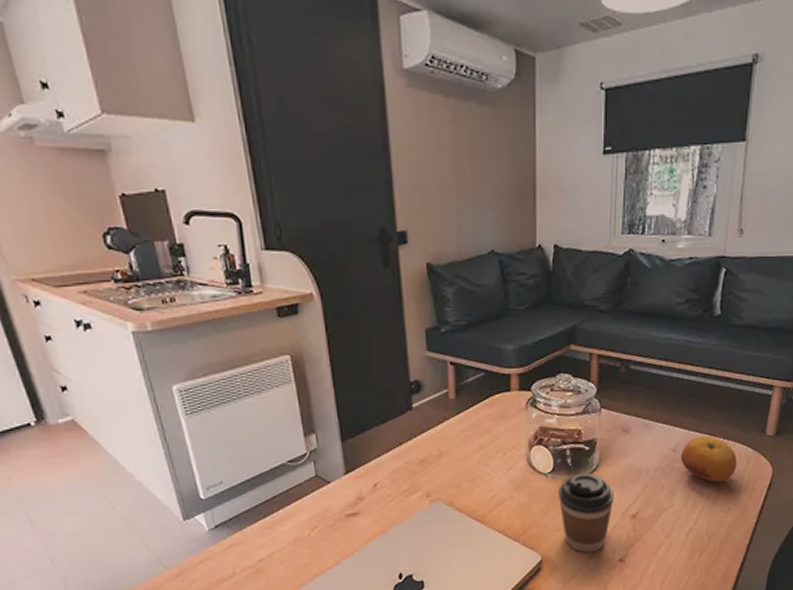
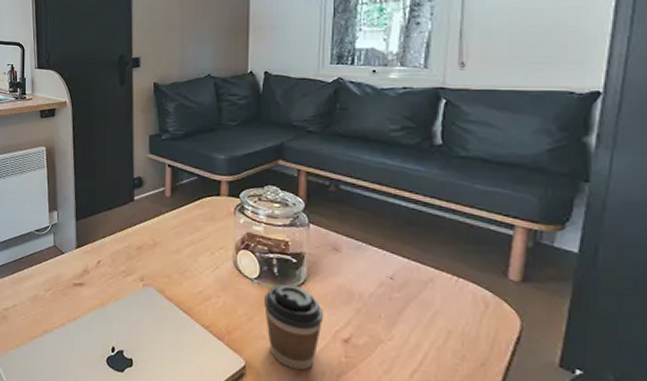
fruit: present [681,436,738,482] -> none [400,267,472,324]

